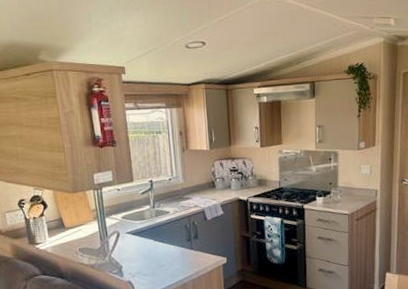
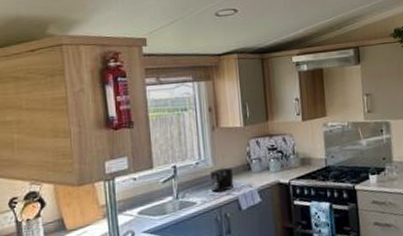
coffee maker: none [181,184,216,204] -> present [210,167,252,192]

